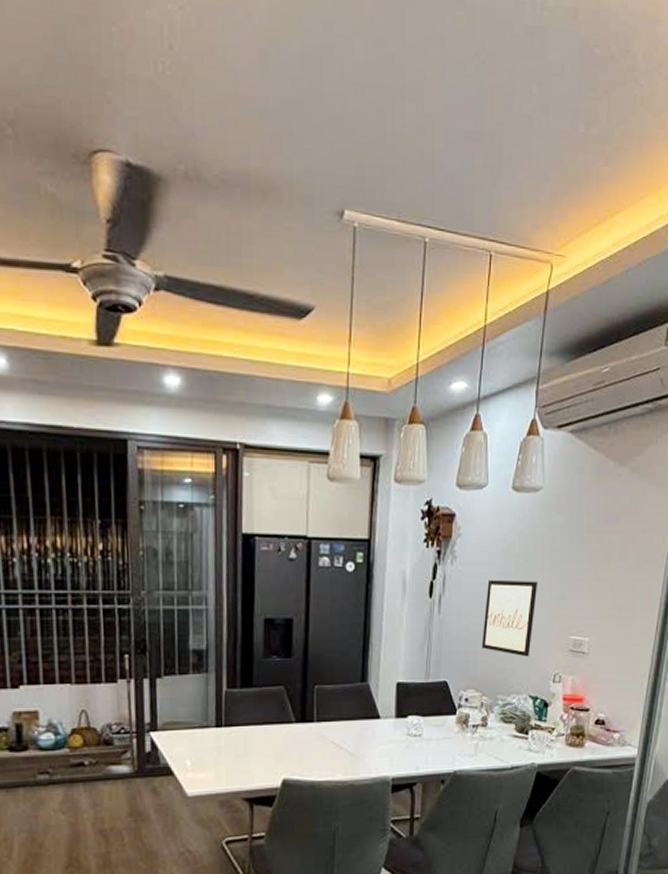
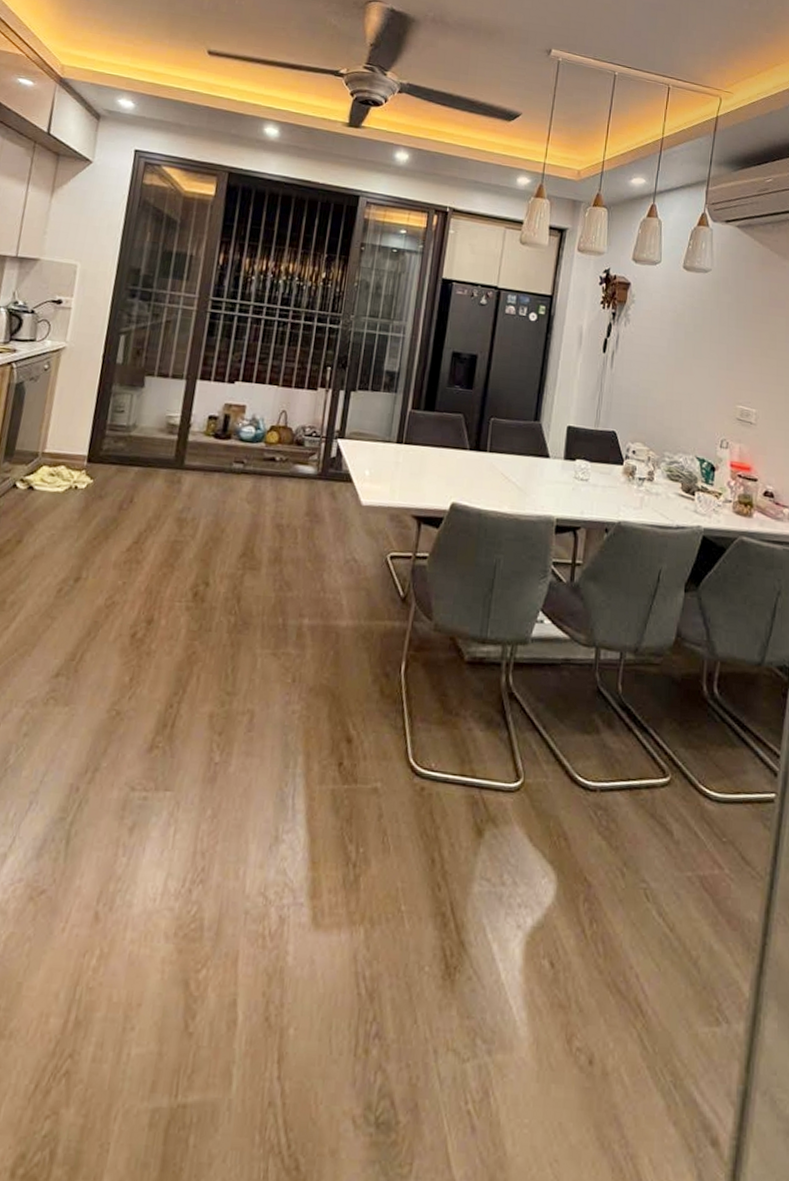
wall art: present [481,579,537,657] -> none [650,343,705,420]

